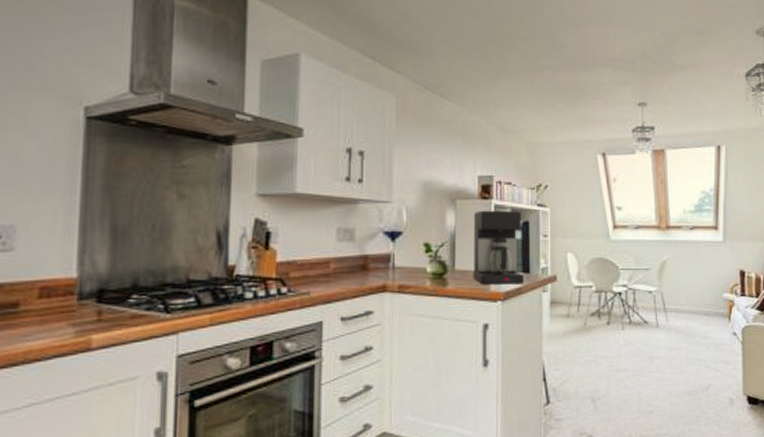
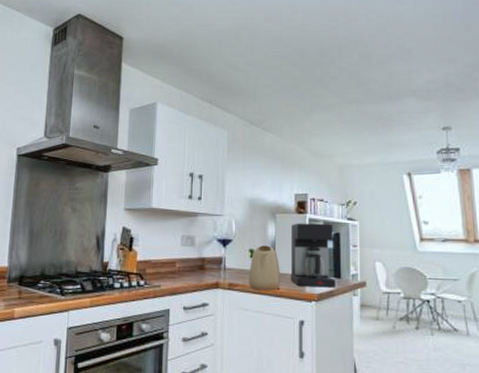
kettle: none [423,238,462,292] -> present [249,245,281,291]

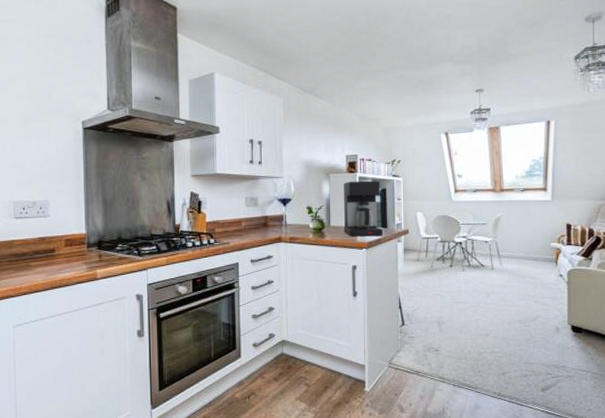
kettle: present [249,245,281,291] -> none [307,202,336,242]

